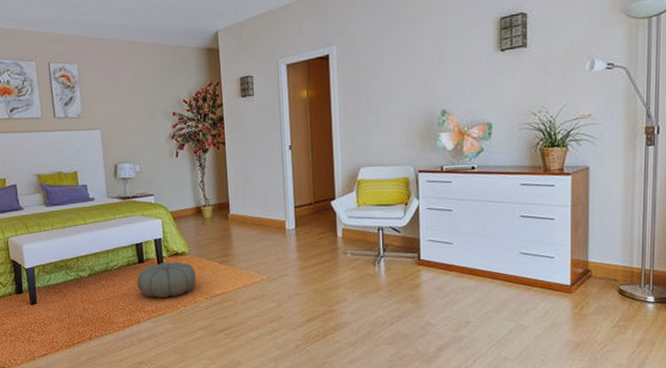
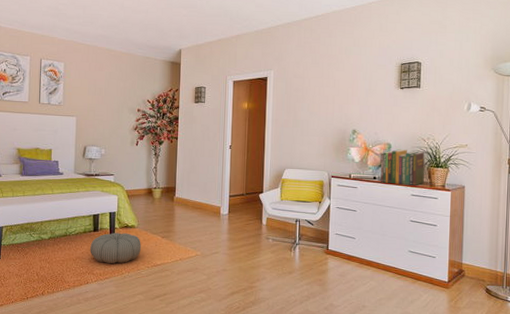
books: none [479,128,537,174] -> present [380,149,425,186]

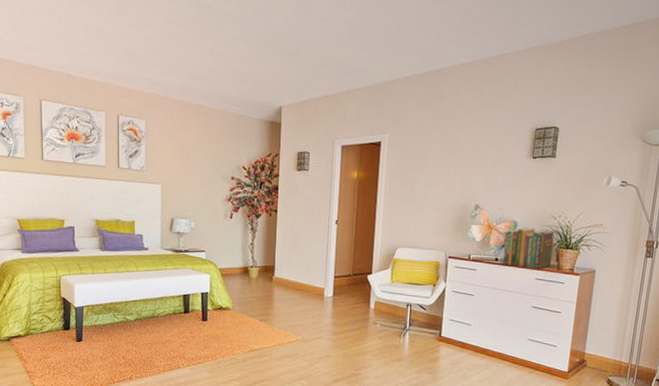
pouf: present [90,233,141,263] -> none [180,315,237,348]

